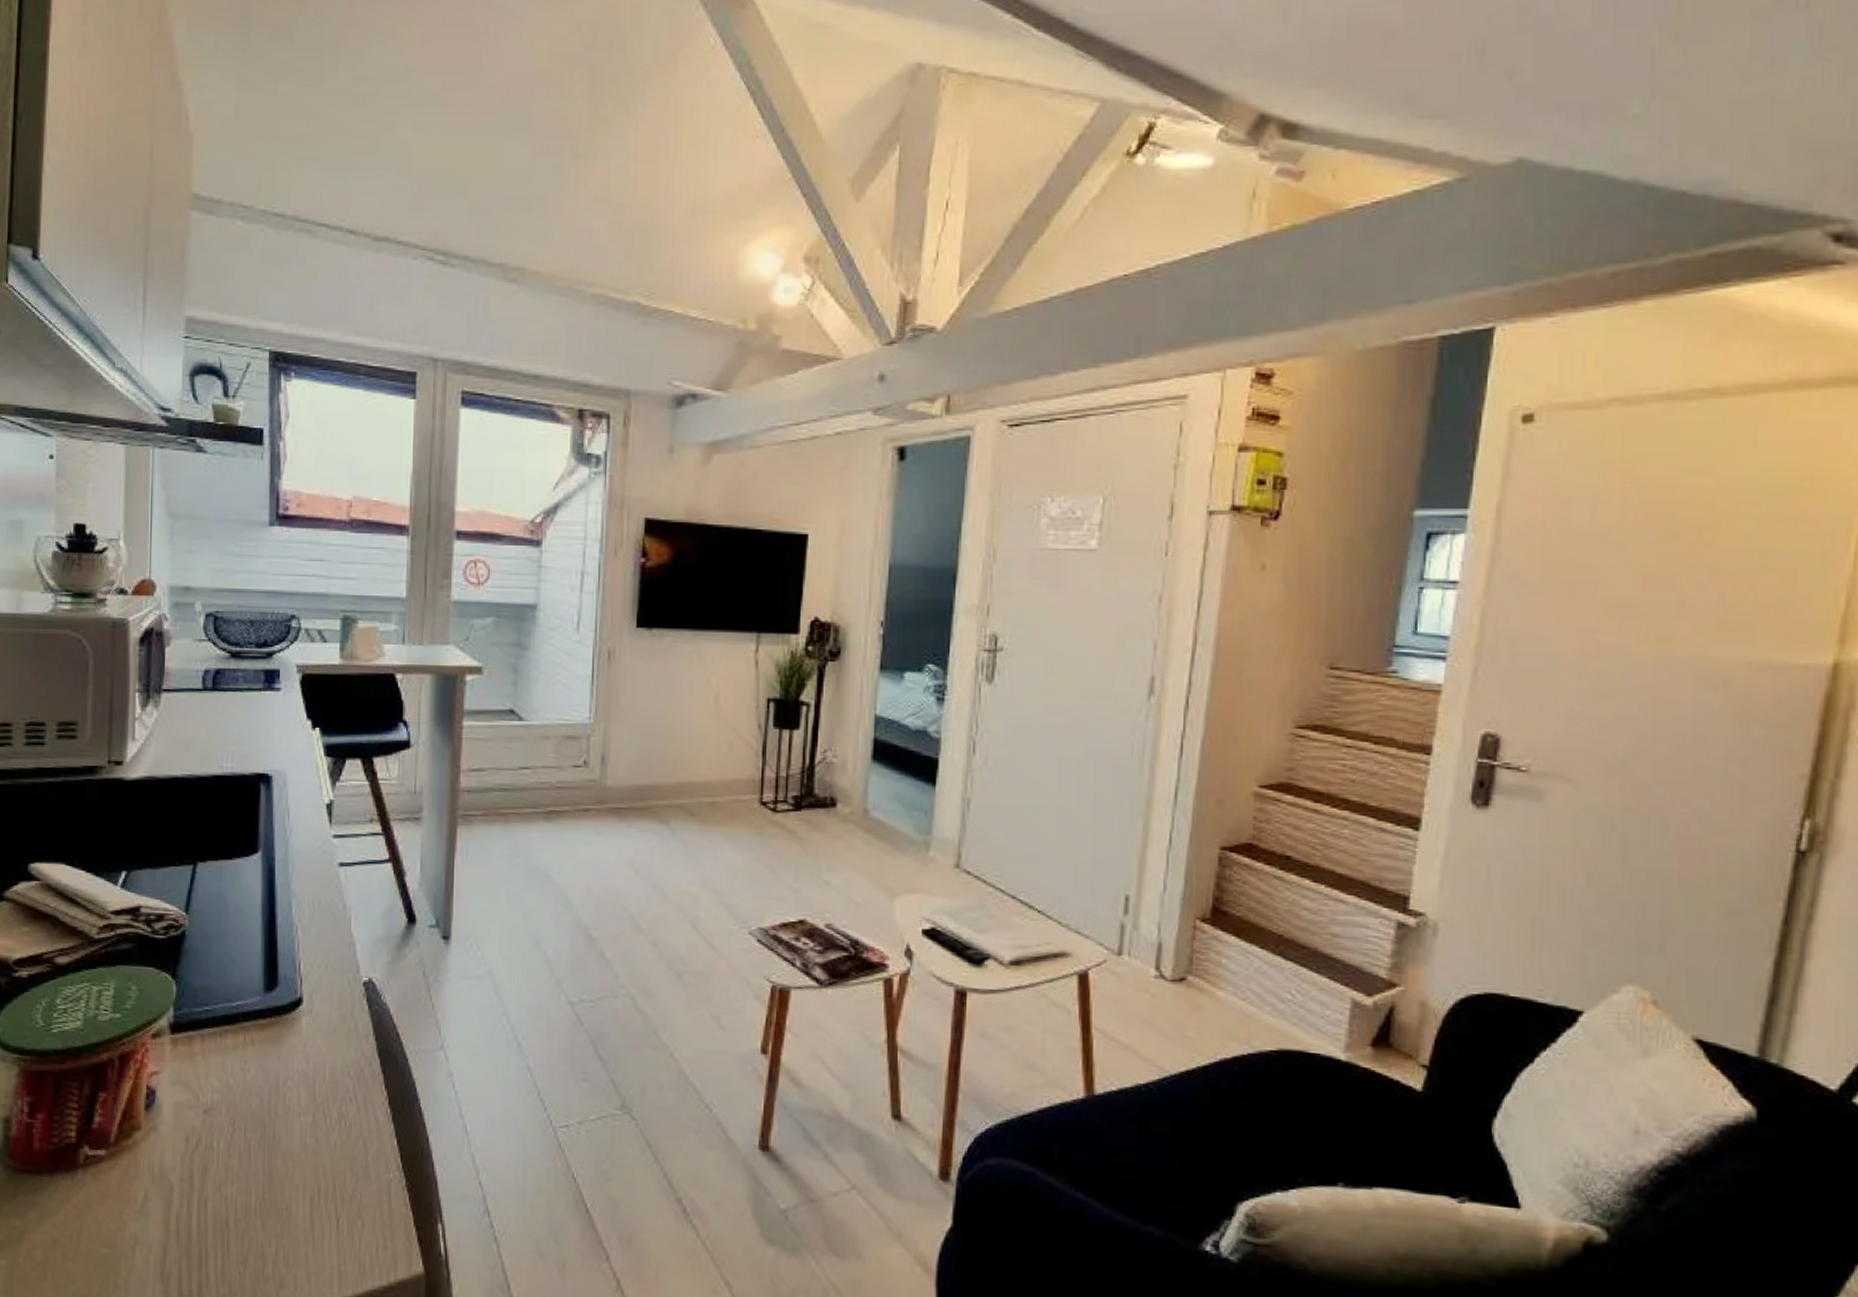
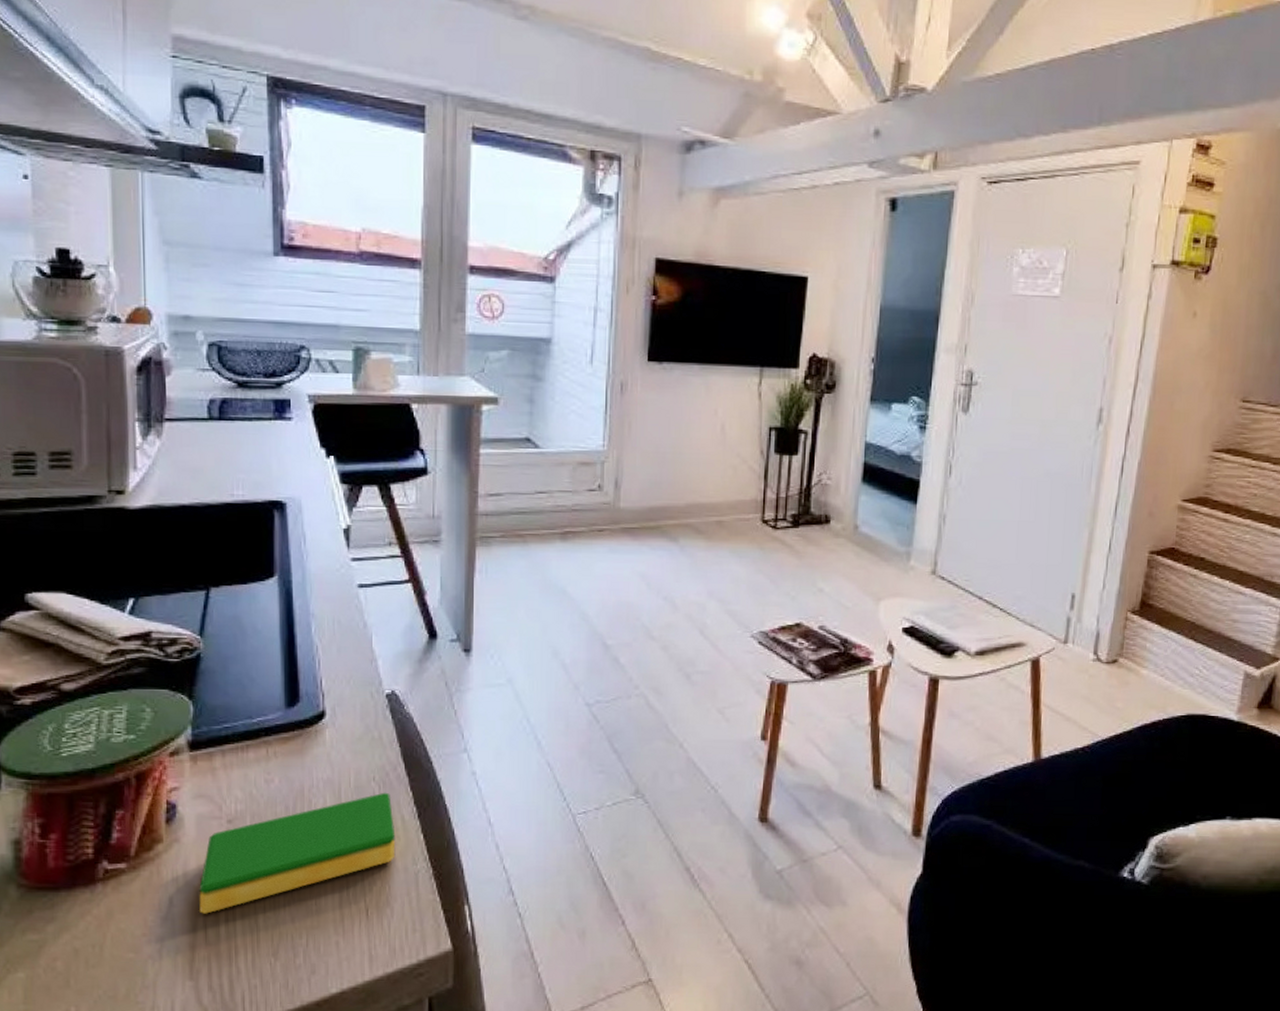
dish sponge: none [173,1089,369,1212] -> present [199,792,396,914]

